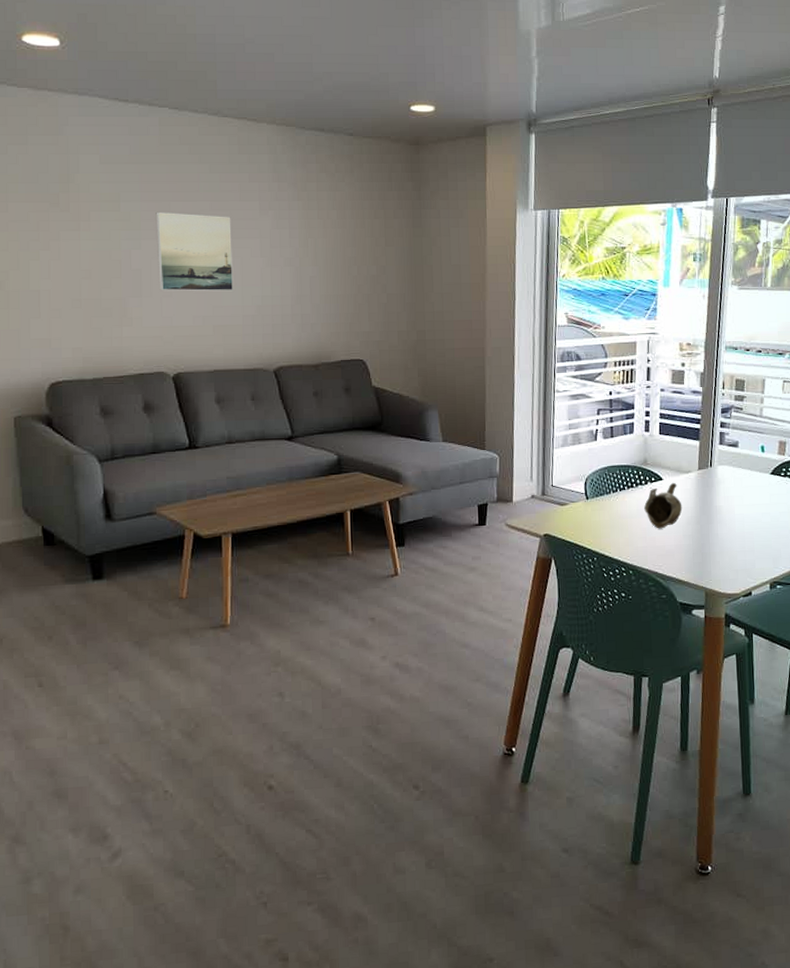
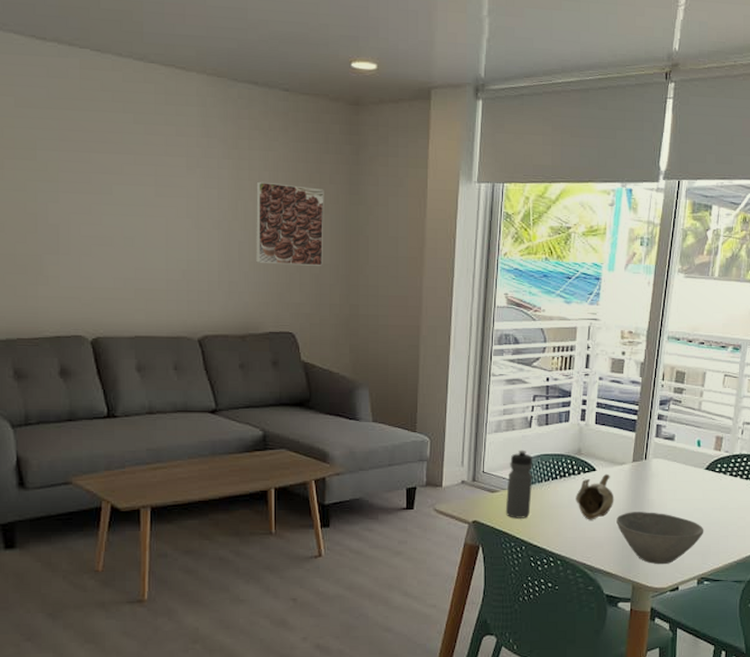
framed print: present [156,211,234,291] -> none [75,163,158,253]
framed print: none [325,219,390,296] -> present [256,181,324,266]
water bottle: none [575,462,601,530] -> present [505,450,533,518]
bowl: none [686,518,774,571] -> present [616,512,704,565]

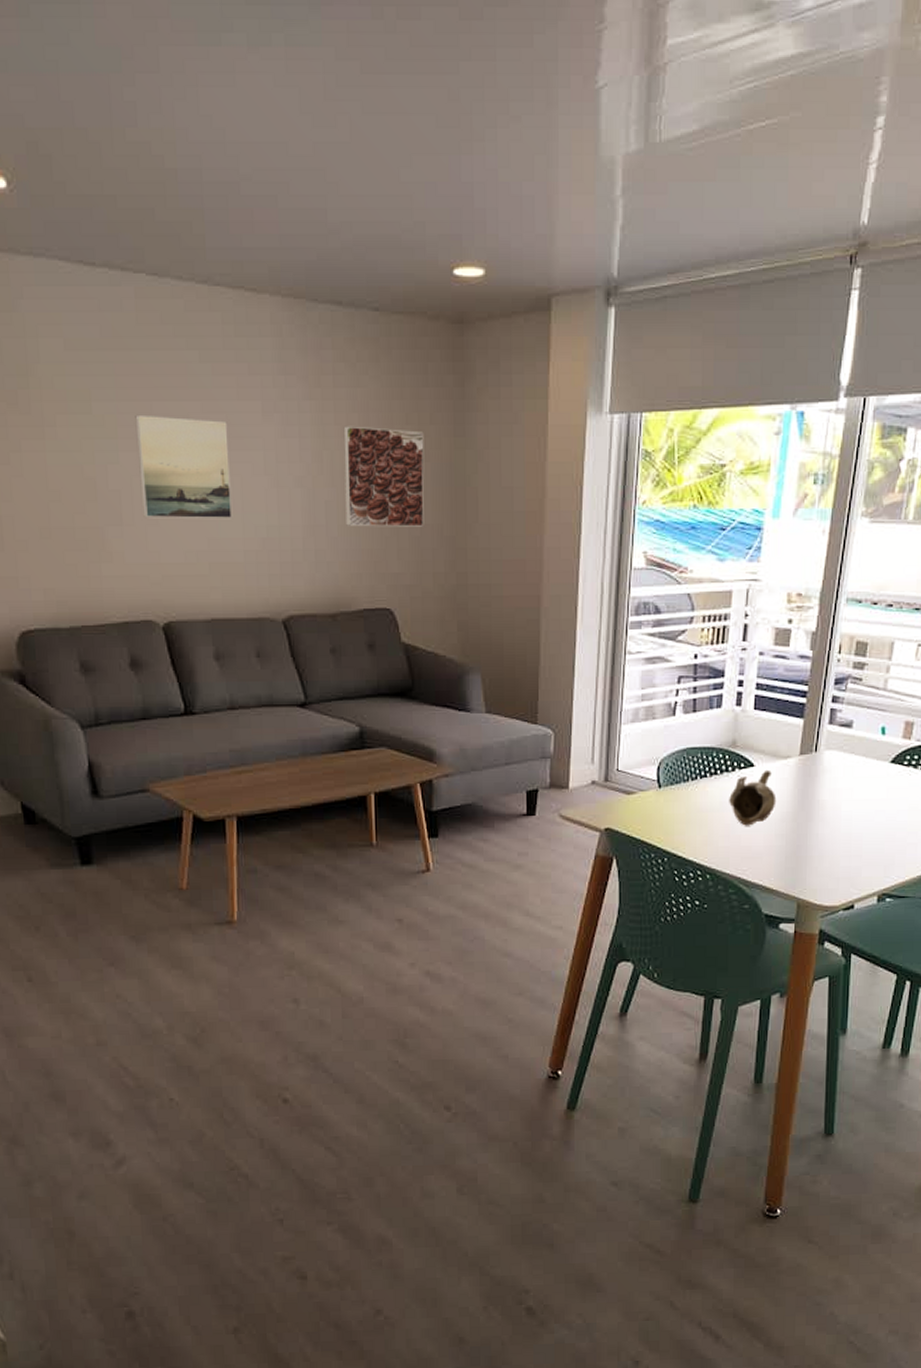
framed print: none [75,163,158,253] -> present [135,414,233,519]
water bottle: present [505,450,533,518] -> none [644,742,678,825]
bowl: present [616,512,704,565] -> none [779,815,888,879]

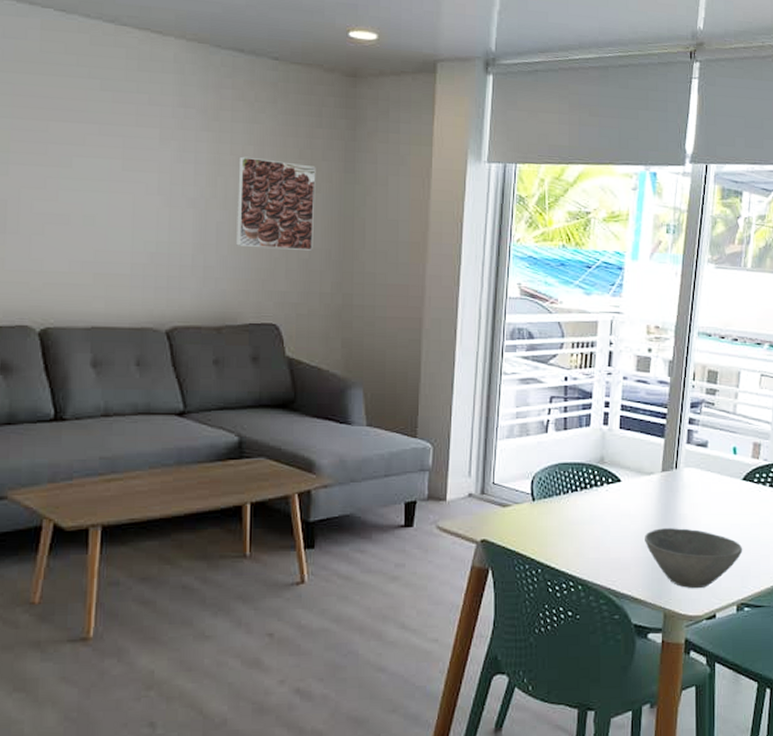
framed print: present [135,414,233,519] -> none [28,132,124,234]
teapot: present [729,769,777,826] -> none [598,485,642,538]
bowl: none [779,815,888,879] -> present [645,528,743,589]

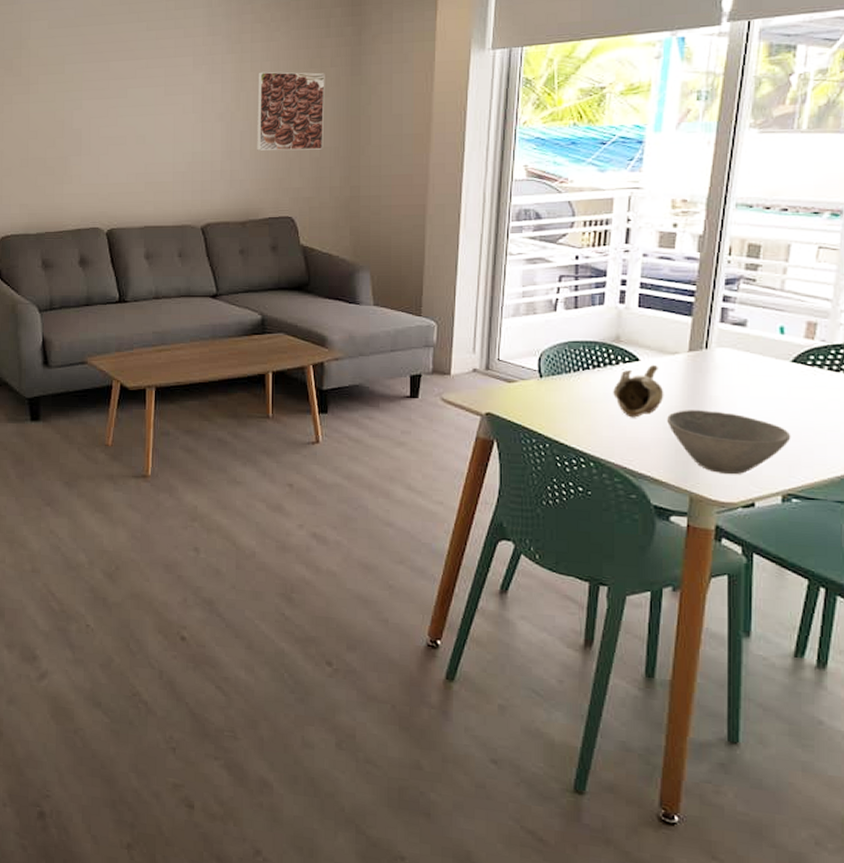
teapot: none [598,485,642,538] -> present [613,364,664,418]

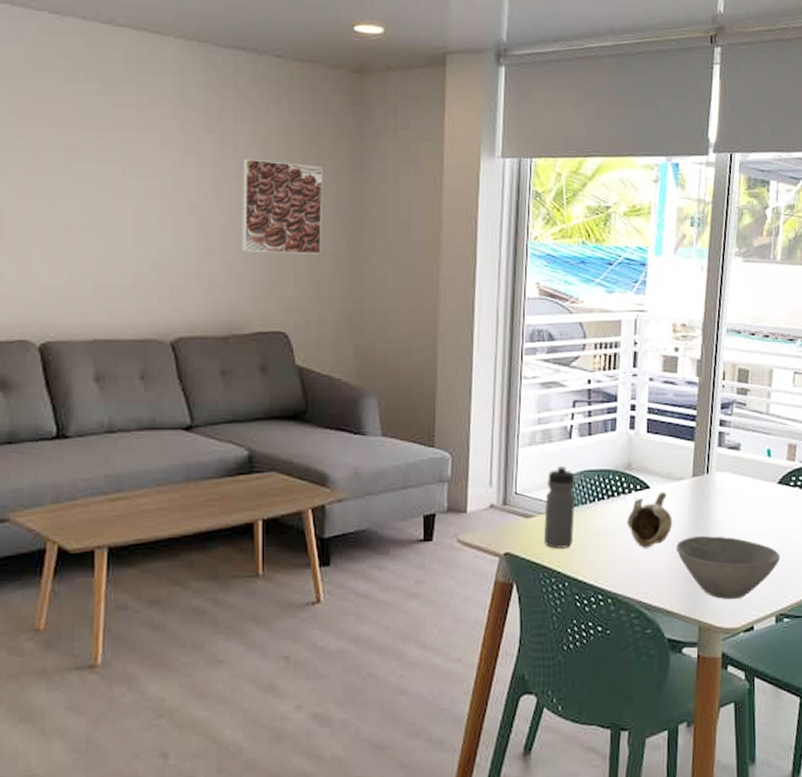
water bottle: none [525,336,559,412] -> present [543,465,576,549]

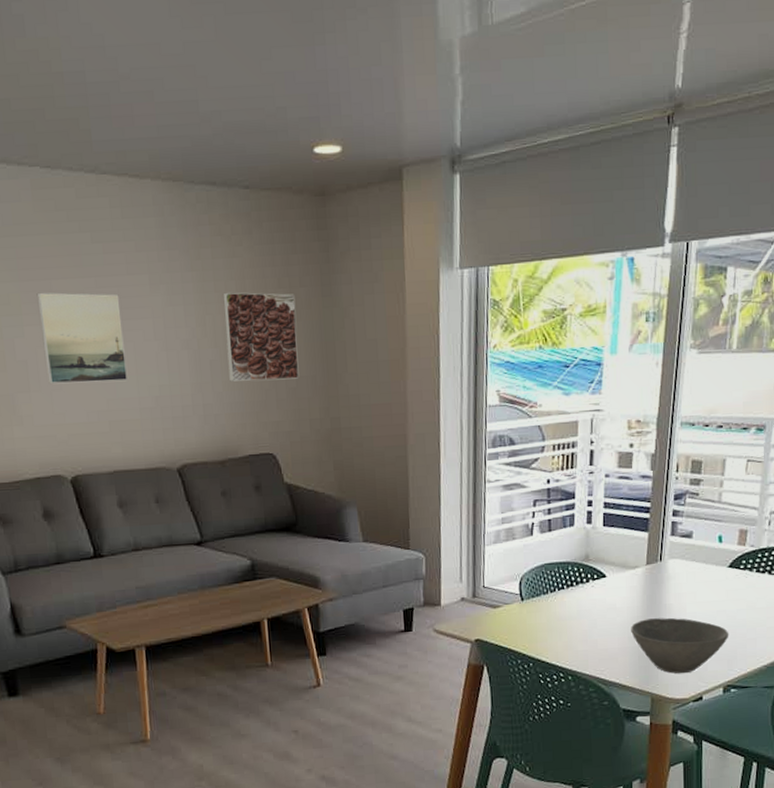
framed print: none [25,139,124,242] -> present [36,292,128,385]
water bottle: present [543,465,576,549] -> none [509,560,538,634]
teapot: present [627,491,673,548] -> none [585,579,628,631]

